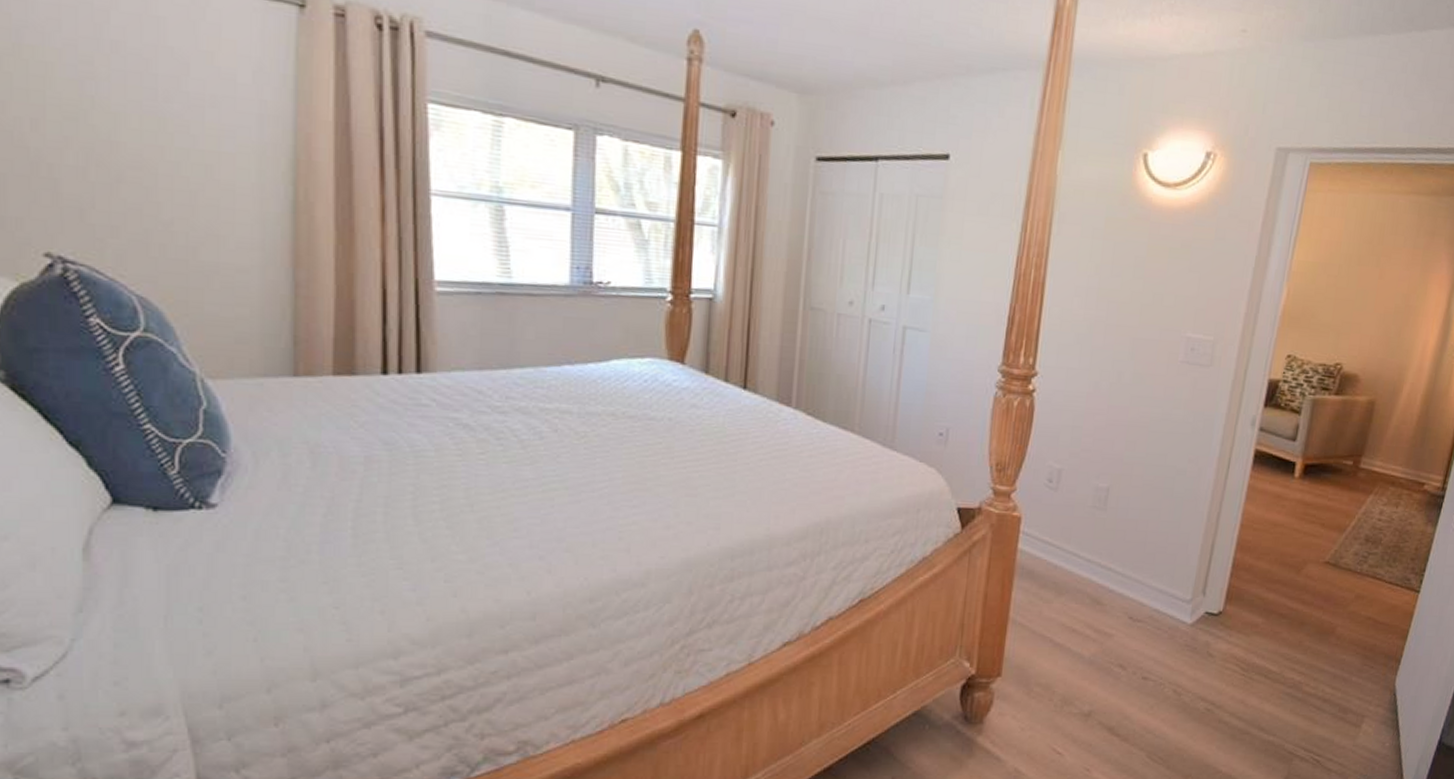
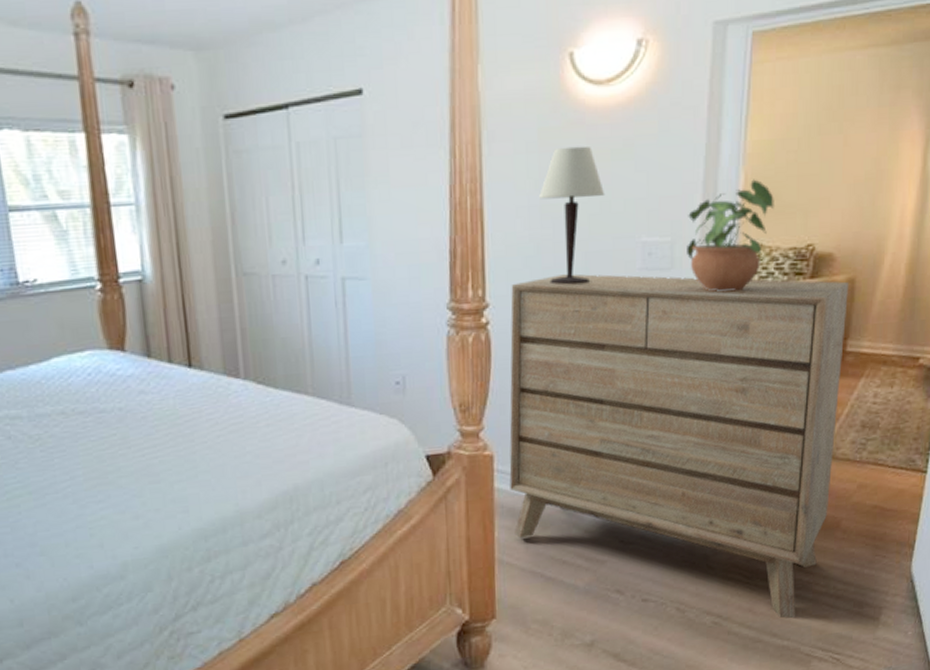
dresser: none [1031,355,1370,716] -> present [509,274,850,619]
table lamp: none [1097,238,1159,368] -> present [539,146,605,285]
potted plant: none [1226,295,1311,397] -> present [687,179,774,292]

